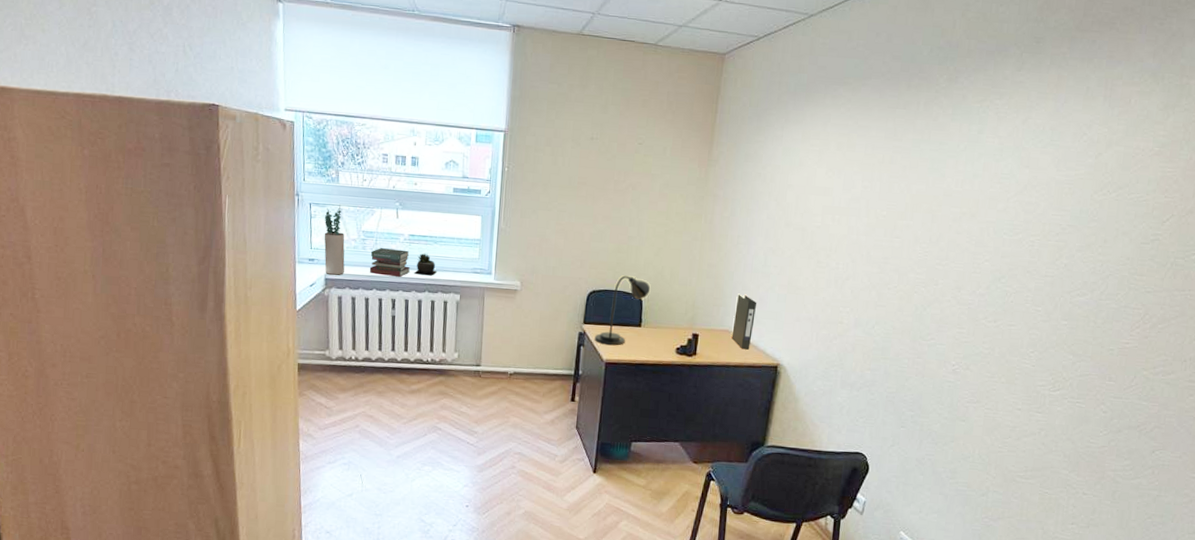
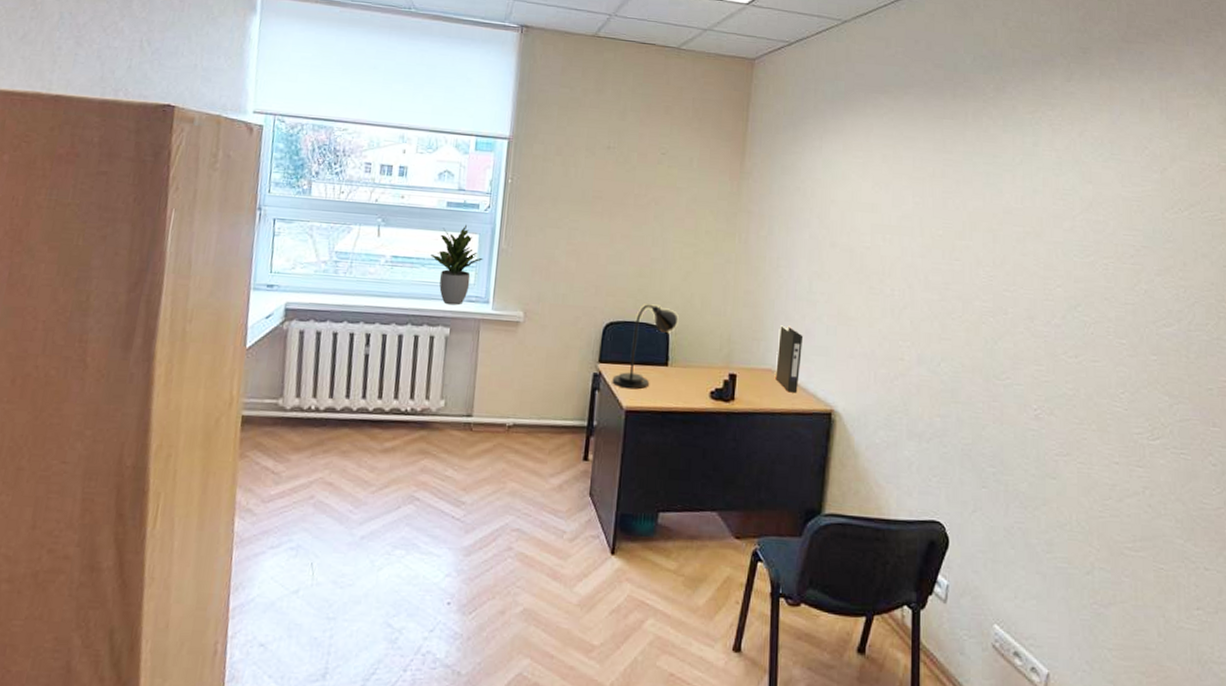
vase: present [324,205,345,275] -> none [286,221,314,305]
books: present [369,248,410,277] -> none [340,272,391,306]
succulent plant: present [414,253,437,276] -> none [395,277,423,305]
potted plant: none [442,207,486,276] -> present [431,224,483,305]

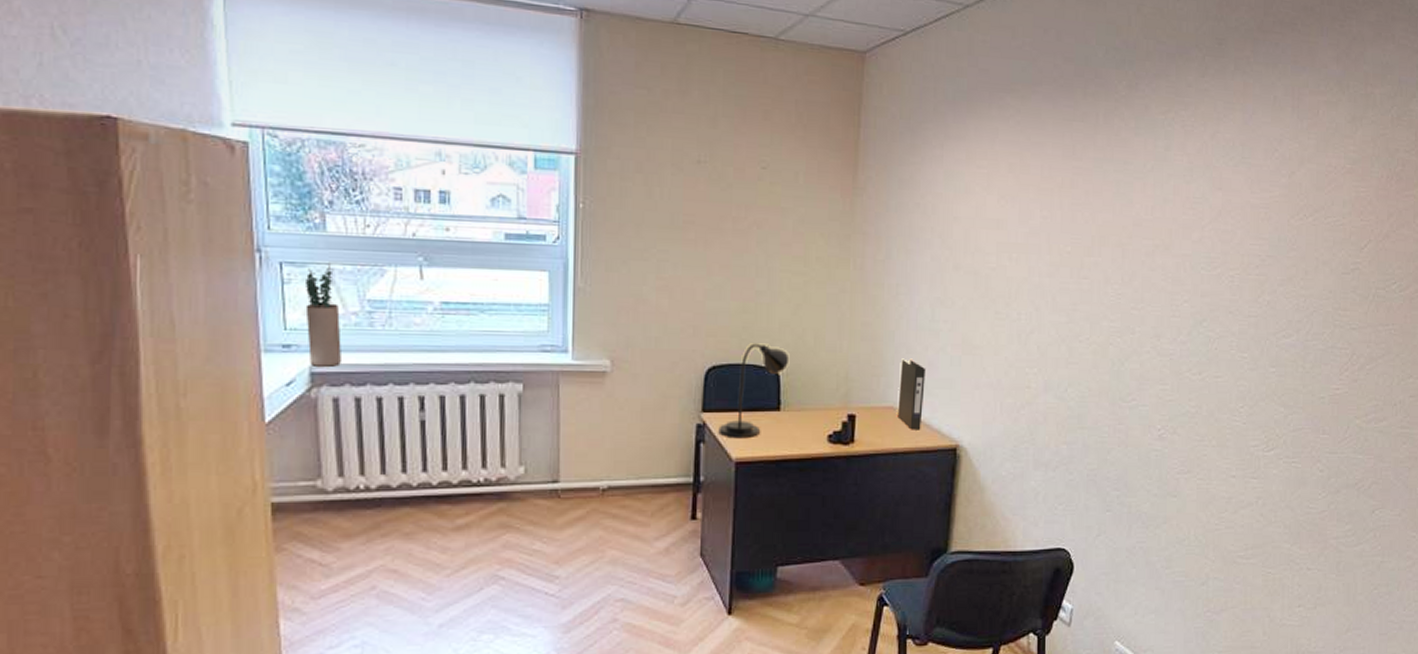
vase: none [286,221,314,305] -> present [305,263,342,367]
potted plant: present [431,224,483,305] -> none [491,260,556,357]

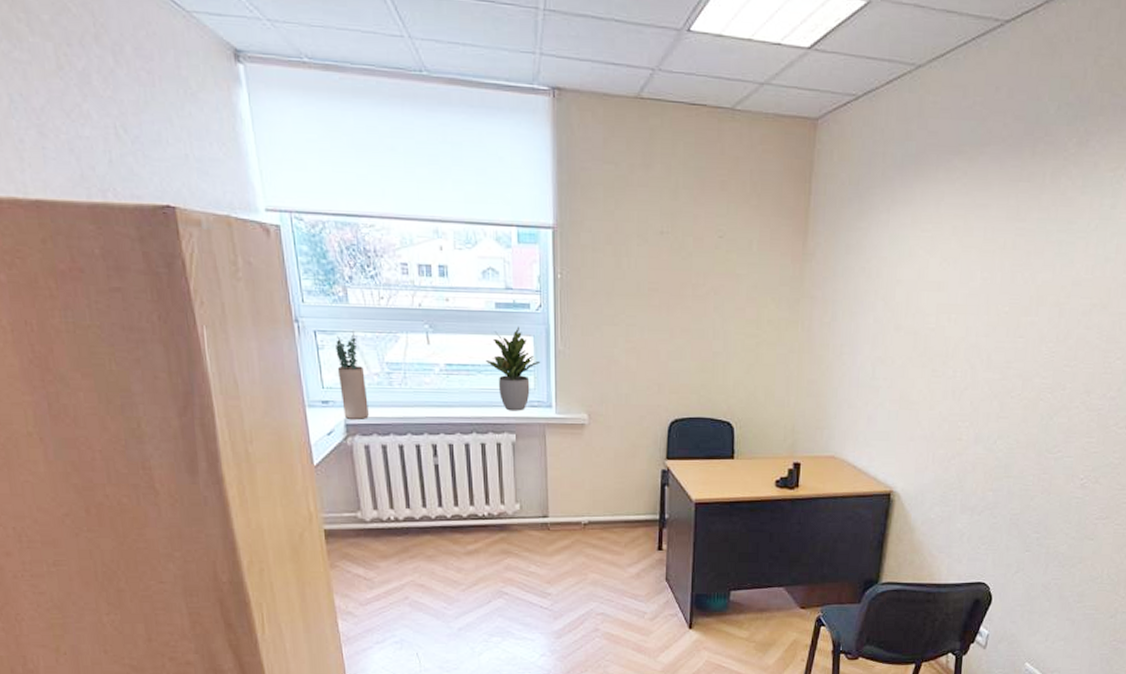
potted plant: none [491,260,556,357] -> present [486,326,541,411]
desk lamp: present [718,343,790,439] -> none [680,399,743,483]
binder: present [897,360,925,430] -> none [838,414,865,477]

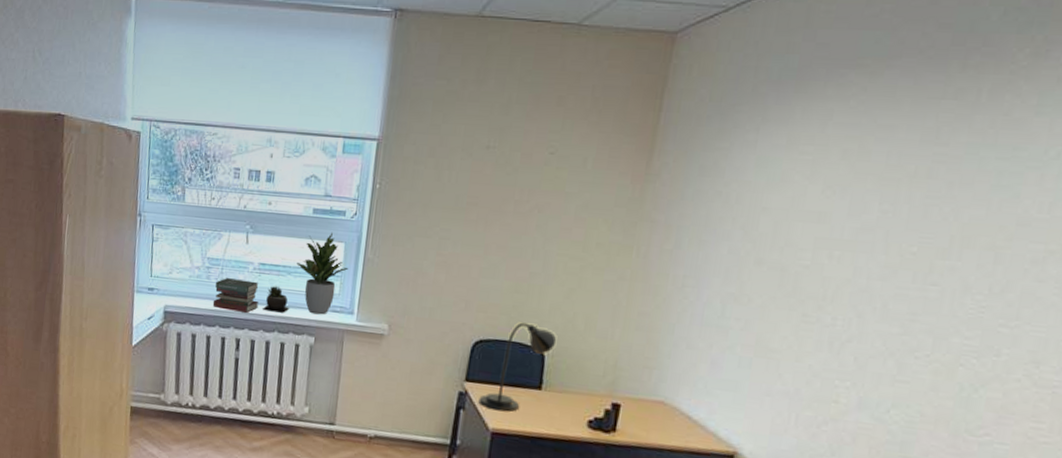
vase: present [336,331,369,419] -> none [164,227,188,308]
books: none [400,382,451,417] -> present [212,278,259,313]
succulent plant: none [456,385,484,413] -> present [263,285,289,313]
desk lamp: none [680,399,743,483] -> present [478,322,557,412]

